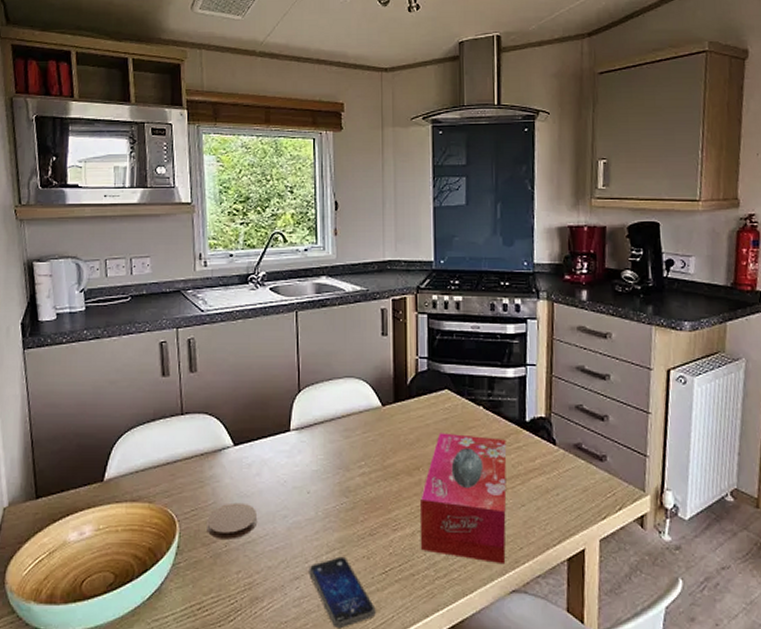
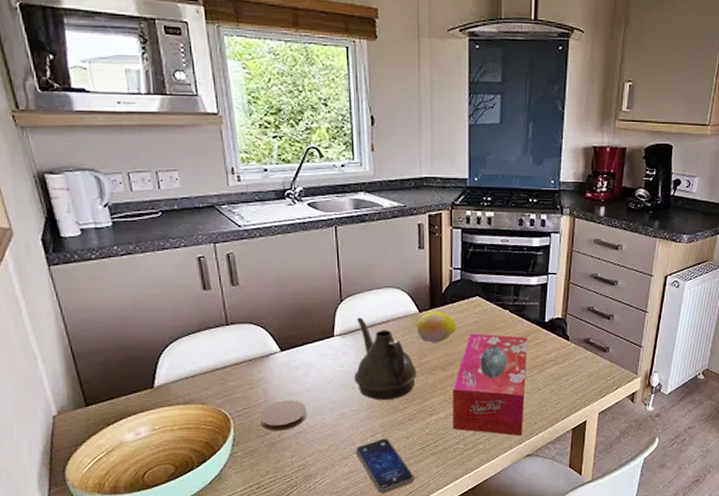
teapot: none [310,410,379,508] -> present [355,317,417,400]
fruit: none [379,404,424,442] -> present [416,310,457,342]

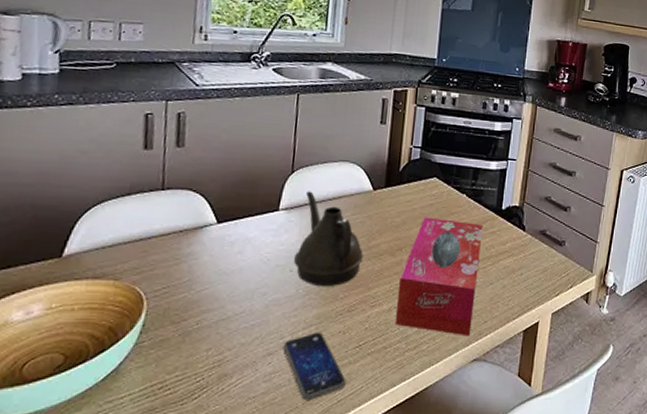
coaster: present [260,400,308,431] -> none [178,280,235,317]
fruit: present [416,310,457,342] -> none [368,189,411,224]

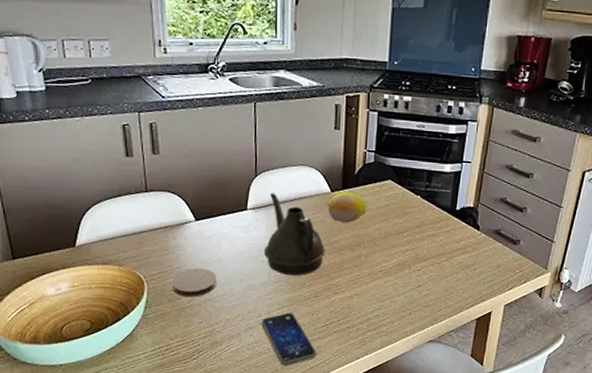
coaster: none [178,280,235,317] -> present [172,268,217,297]
fruit: none [368,189,411,224] -> present [327,191,367,223]
tissue box: present [394,217,483,337] -> none [356,216,438,322]

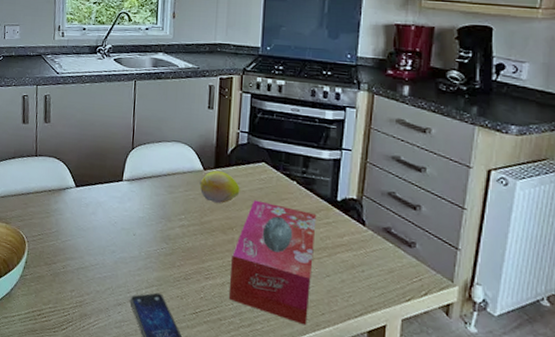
coaster: present [172,268,217,297] -> none [49,233,91,264]
teapot: present [264,193,325,275] -> none [136,166,197,254]
tissue box: none [356,216,438,322] -> present [228,200,317,326]

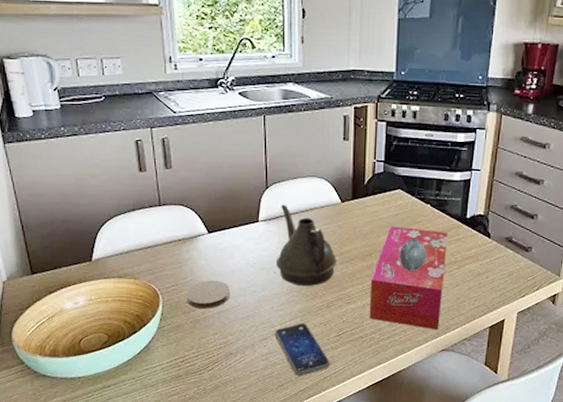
coaster: none [49,233,91,264] -> present [186,280,231,309]
teapot: none [136,166,197,254] -> present [277,204,337,286]
fruit: present [199,170,240,203] -> none [338,201,378,233]

